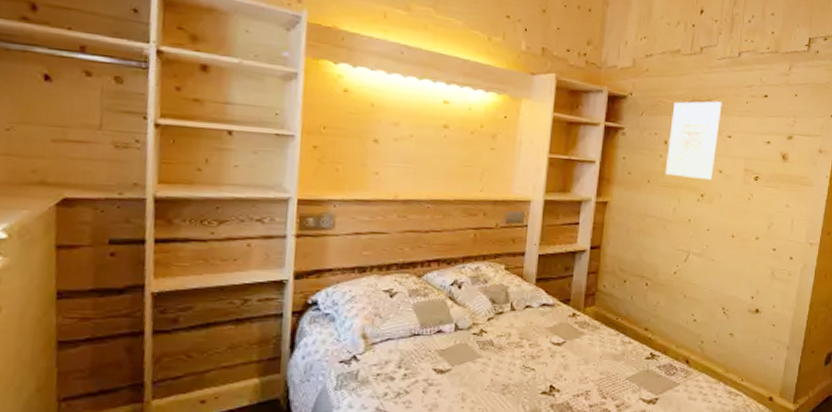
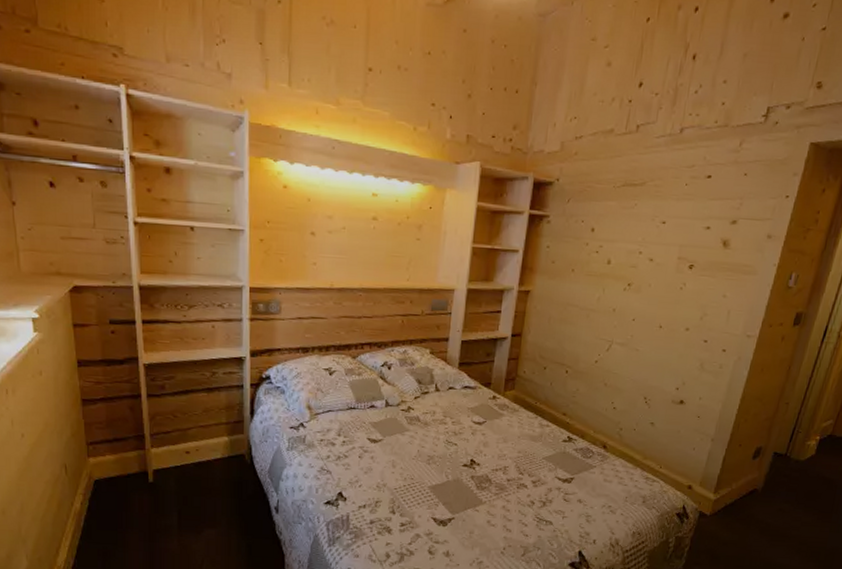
wall art: present [666,101,722,181] -> none [591,184,658,270]

